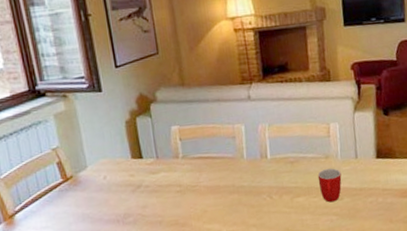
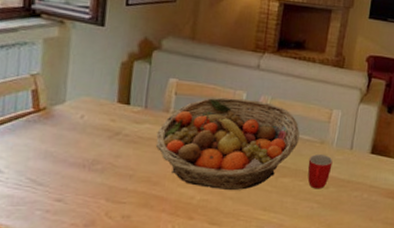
fruit basket: none [173,129,304,220] -> present [155,97,300,190]

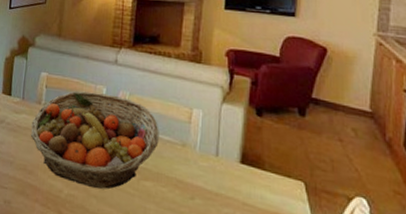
mug: present [307,154,333,189] -> none [170,158,197,199]

